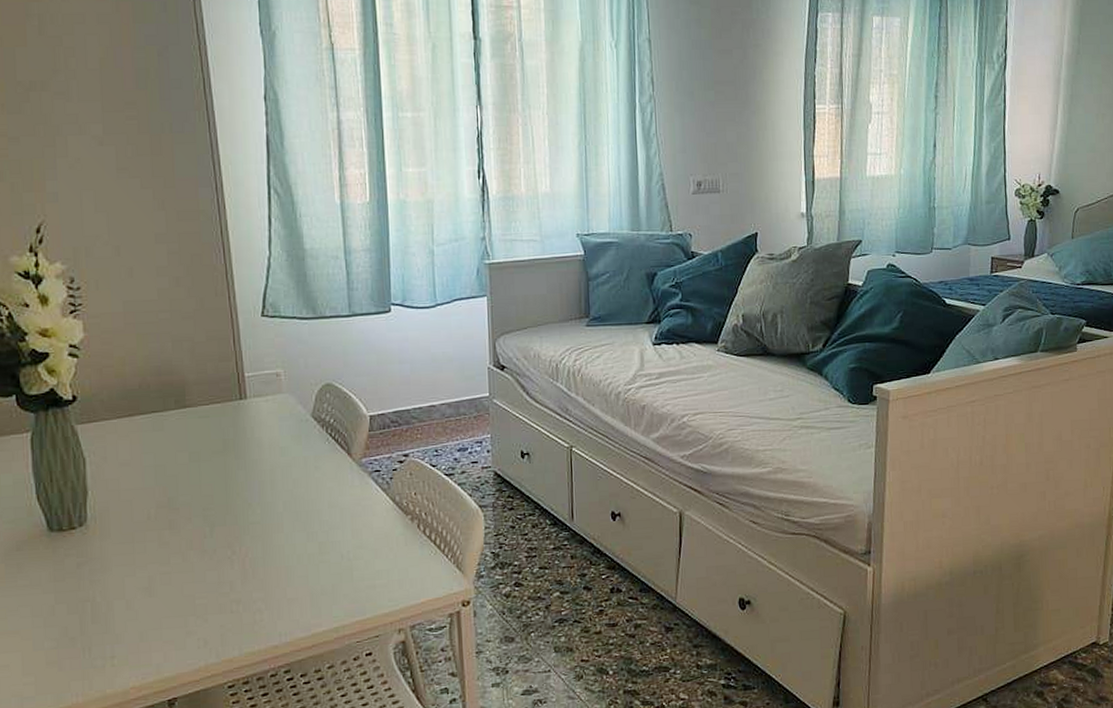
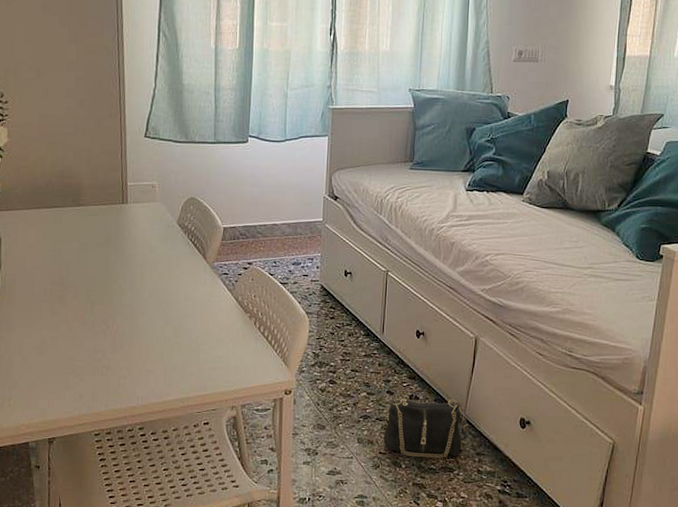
handbag: none [577,587,683,660] -> present [379,398,469,459]

